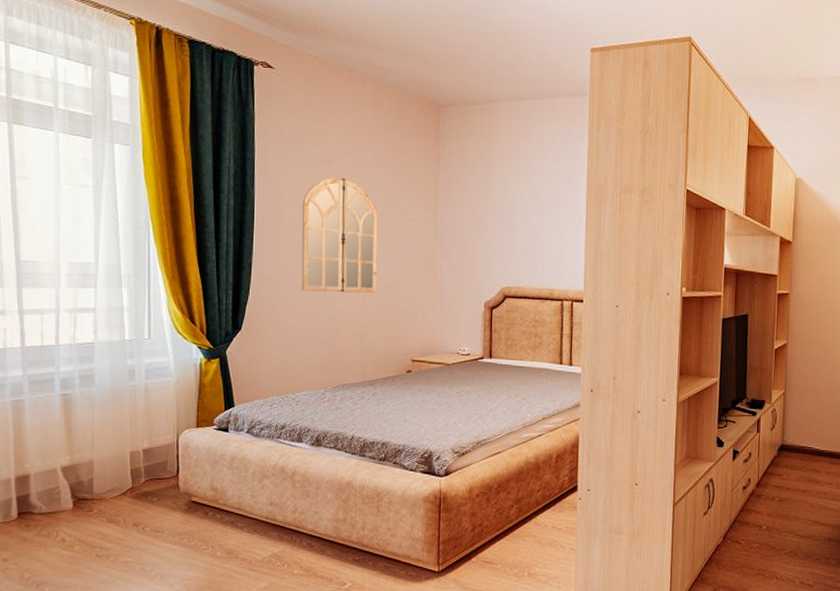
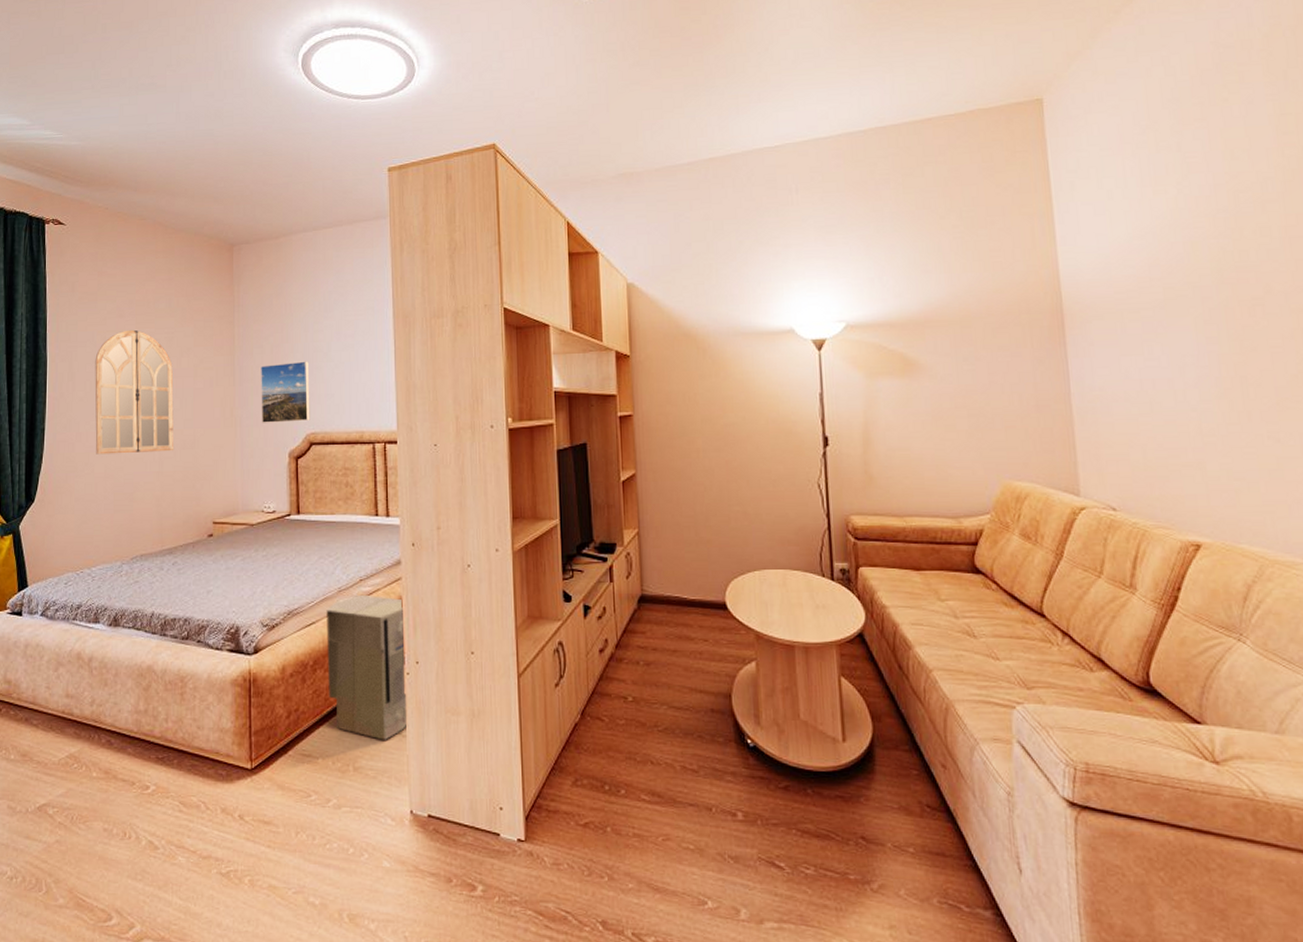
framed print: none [460,221,507,276] -> present [261,361,310,423]
air purifier: none [509,430,580,552] -> present [326,594,408,740]

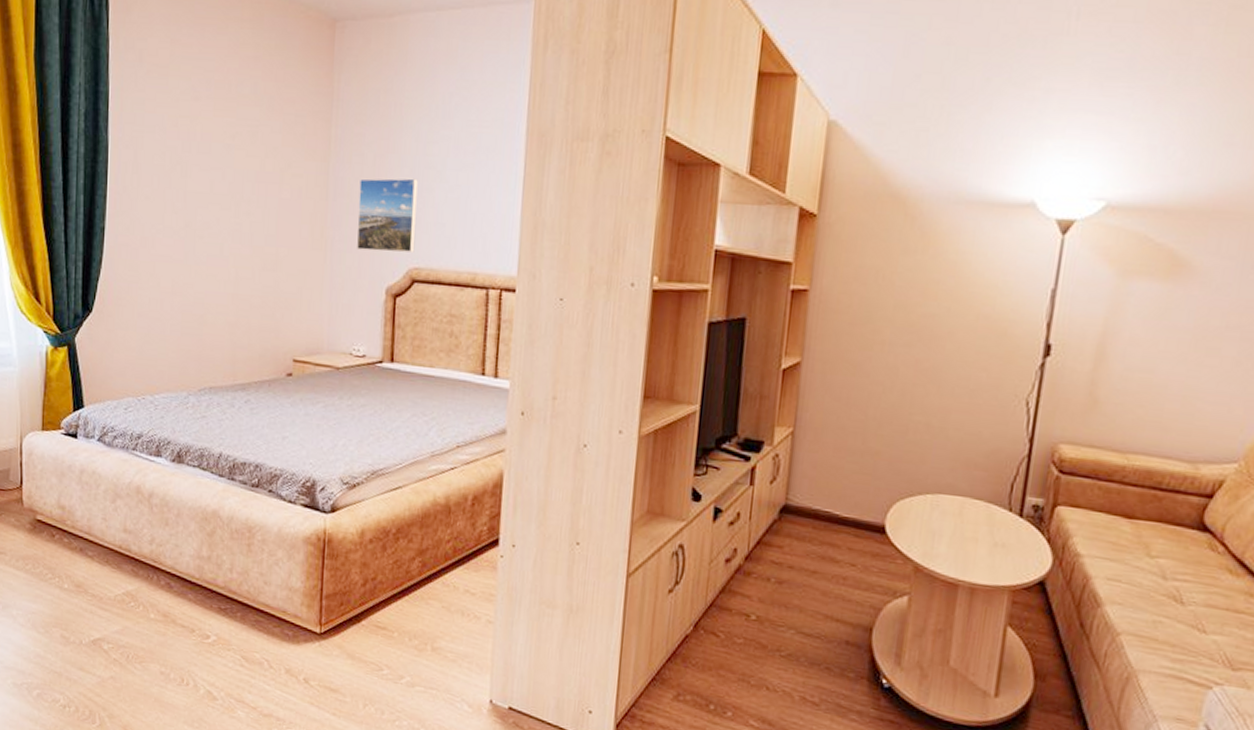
home mirror: present [95,329,175,455] -> none [162,117,255,272]
air purifier: present [326,594,408,740] -> none [410,462,505,624]

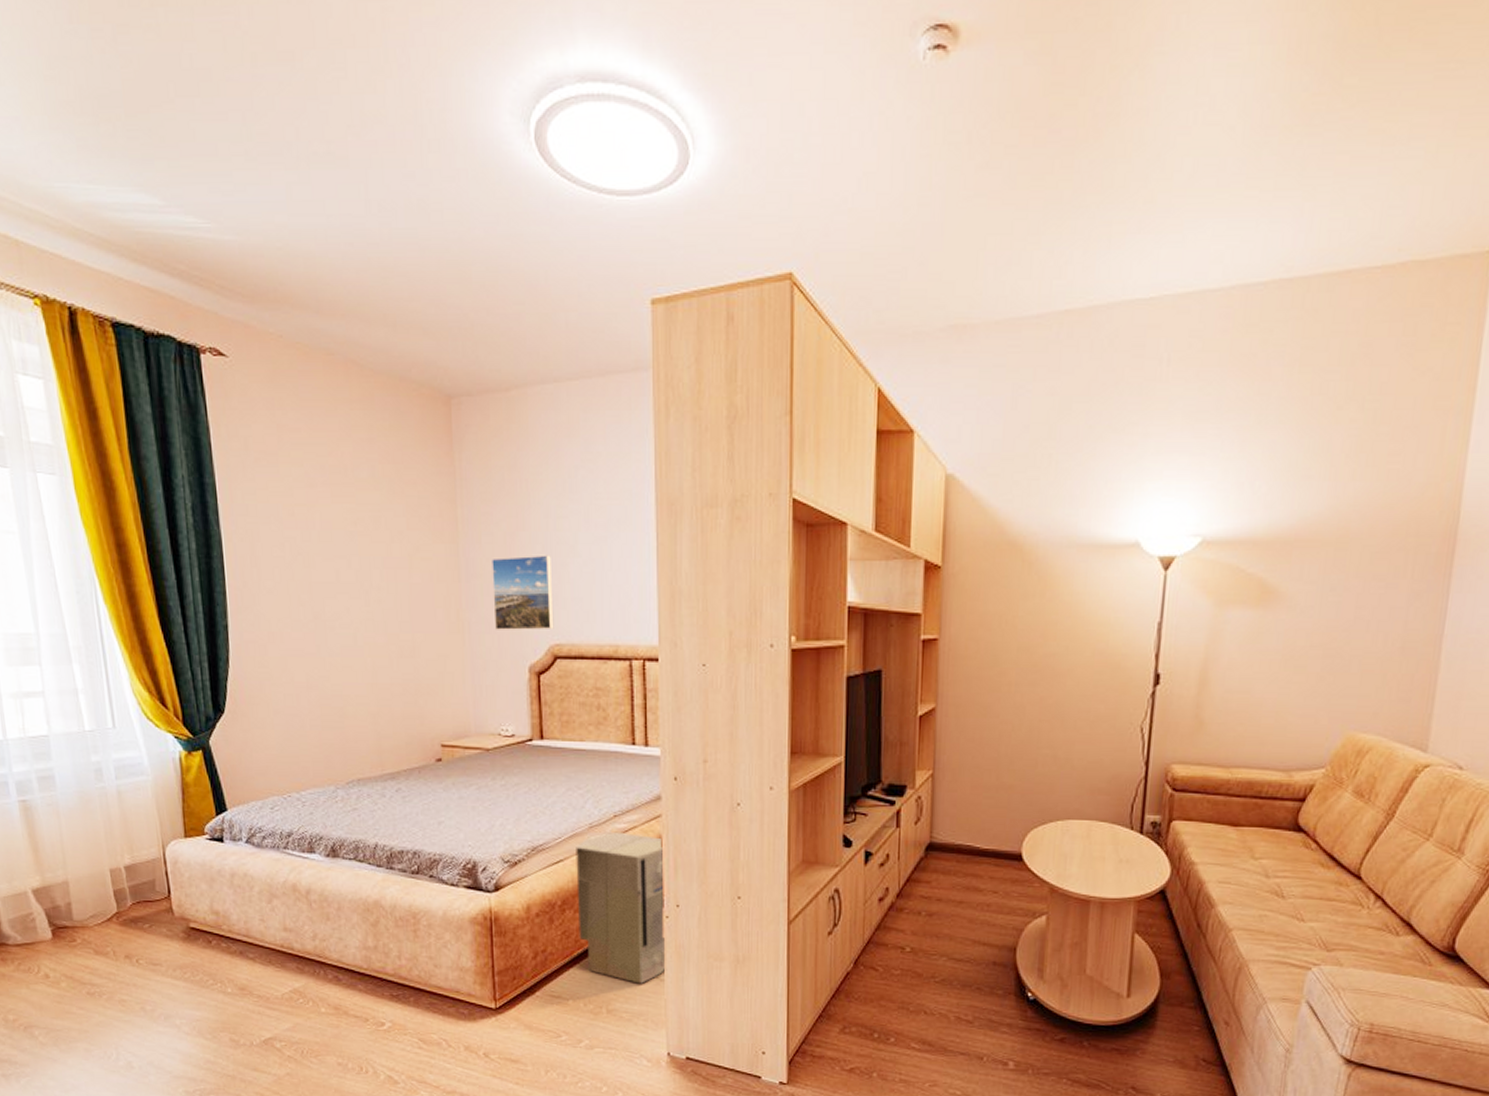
air purifier: none [410,462,505,624] -> present [576,831,666,984]

